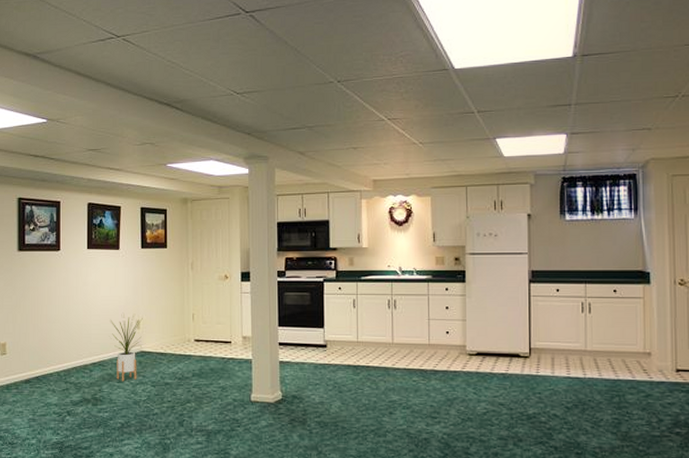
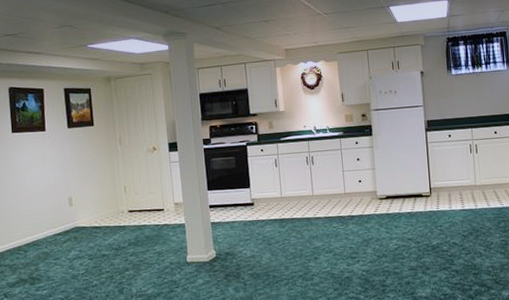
house plant: present [110,313,143,382] -> none [41,192,76,259]

